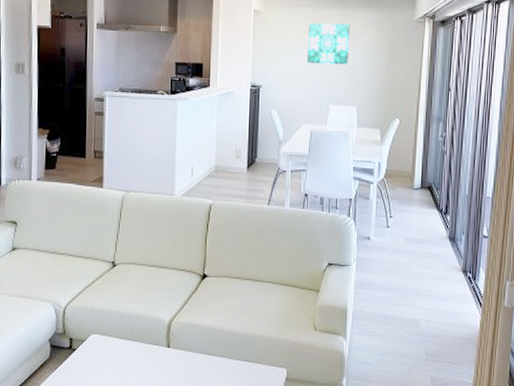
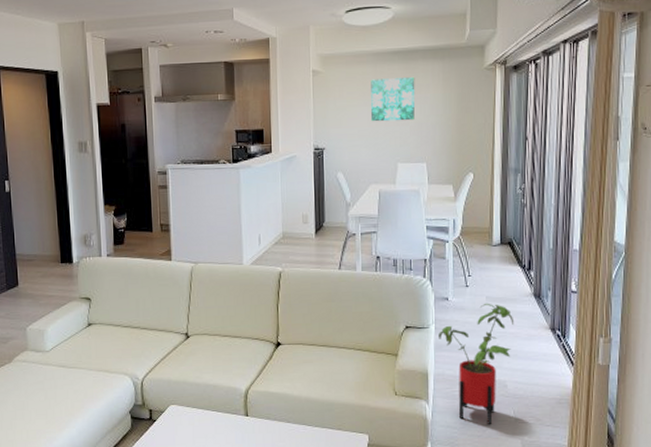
house plant: none [359,243,430,362] -> present [439,303,515,425]

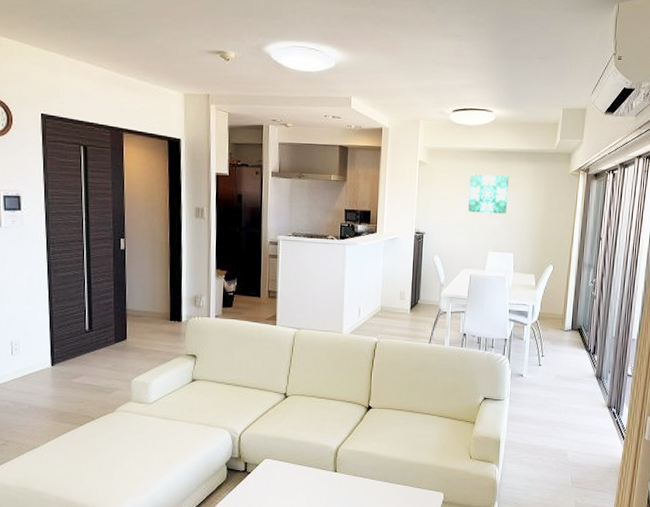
house plant: present [439,303,515,425] -> none [512,381,578,489]

